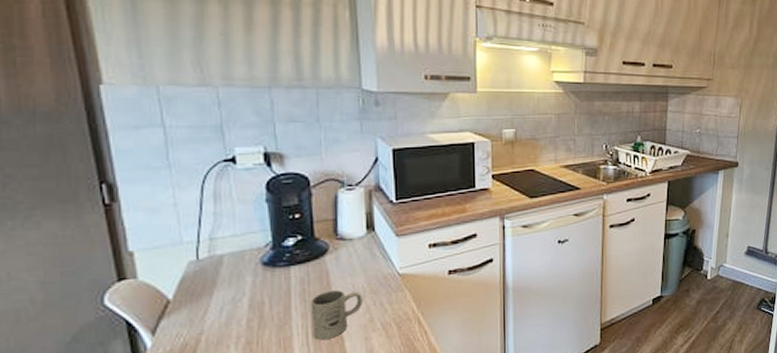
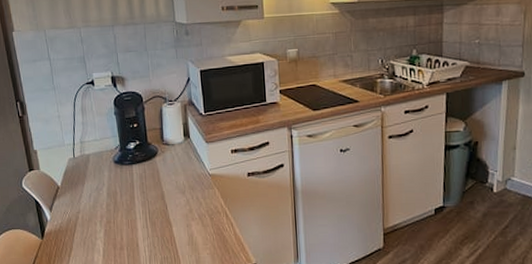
mug: present [310,290,362,340] -> none [147,185,184,224]

